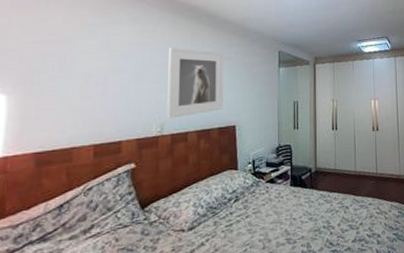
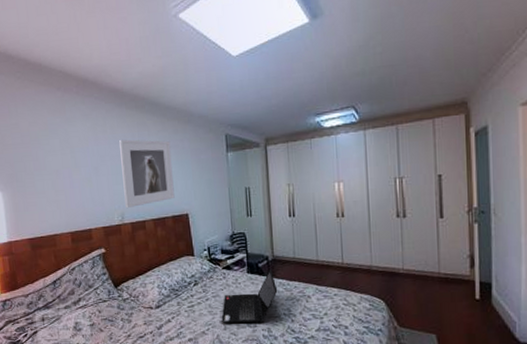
laptop computer: none [261,180,319,242] -> present [221,268,278,323]

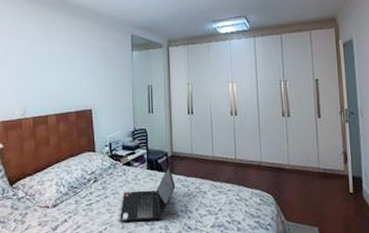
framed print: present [119,139,175,209] -> none [27,34,79,103]

